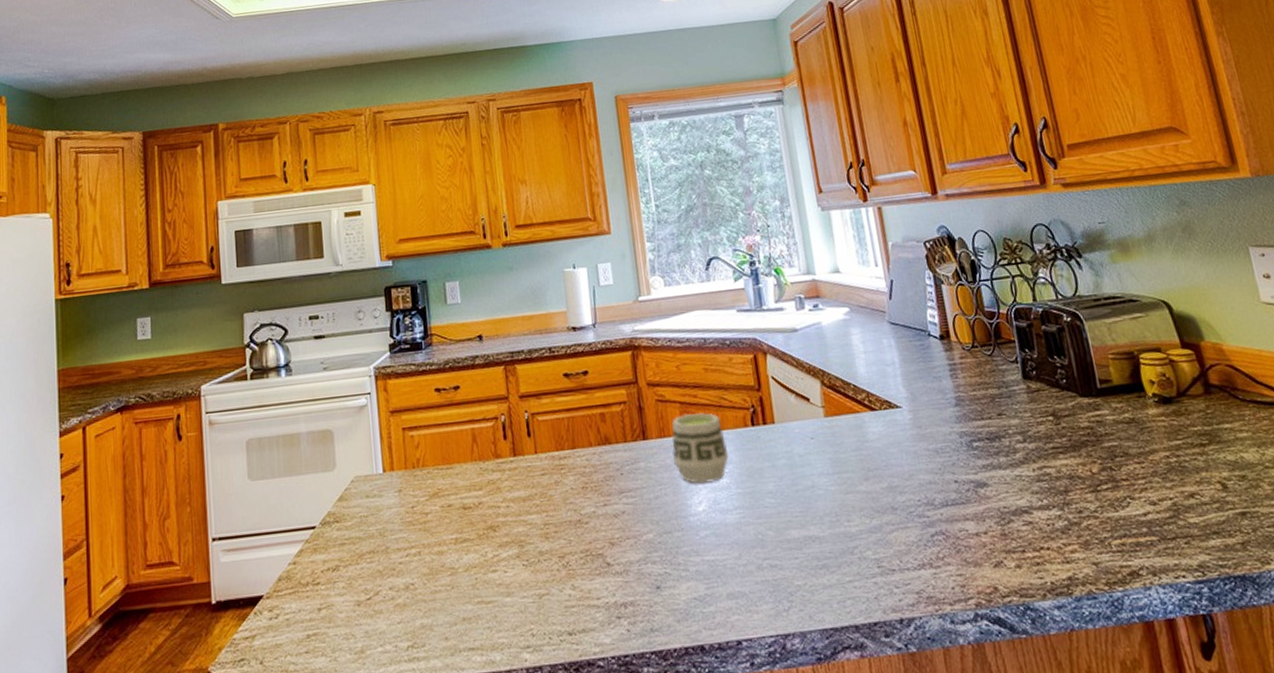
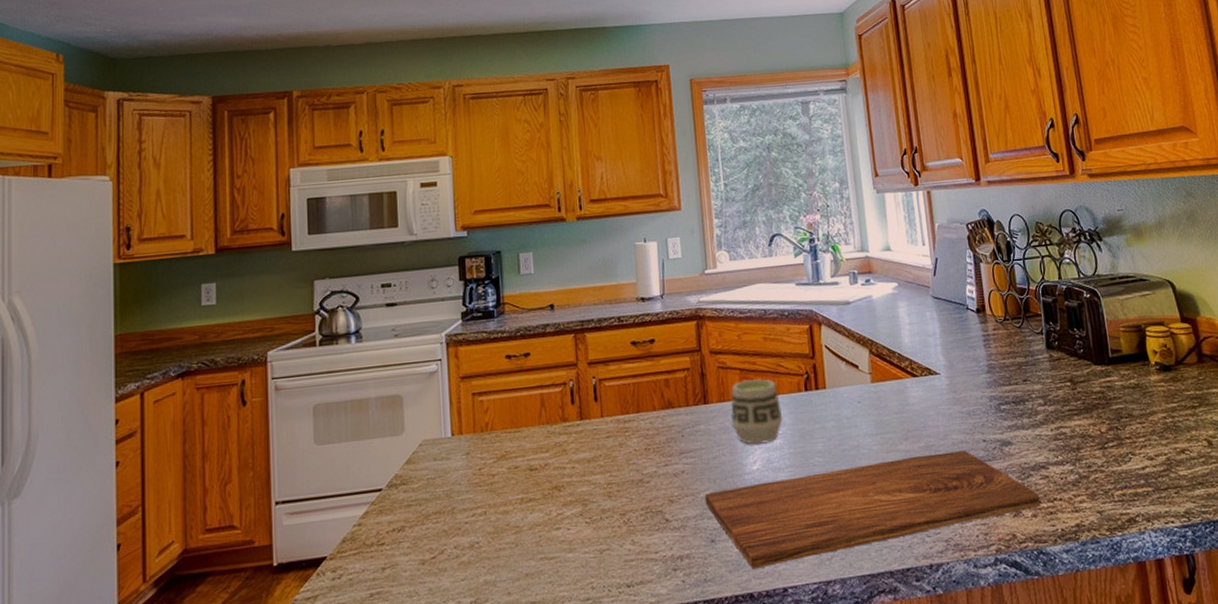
cutting board: none [647,492,1024,620] -> present [704,450,1040,570]

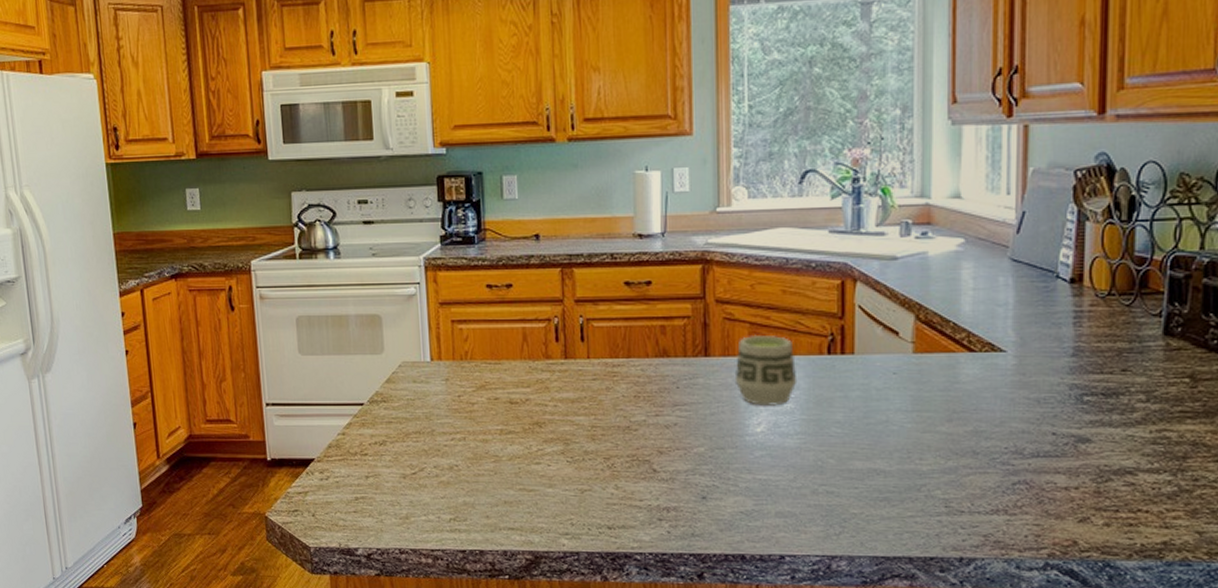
cutting board: present [704,450,1040,570] -> none [698,440,1117,532]

